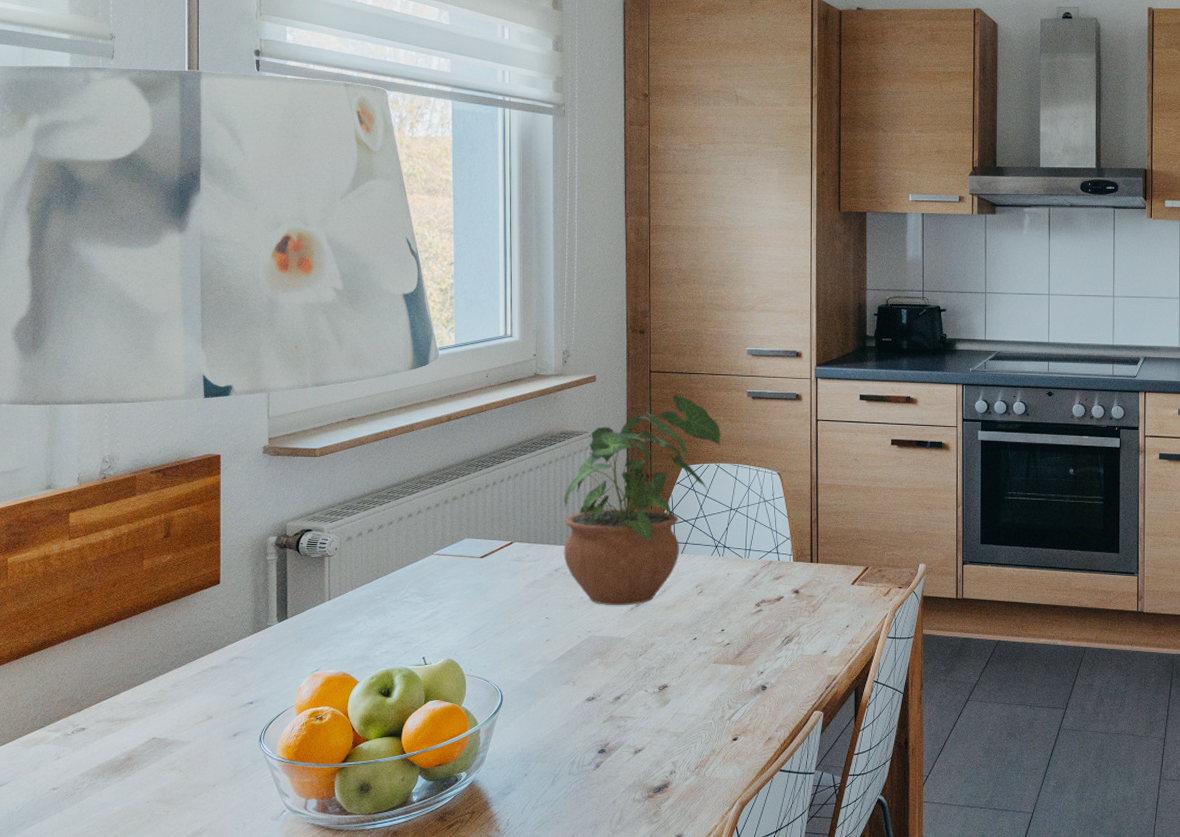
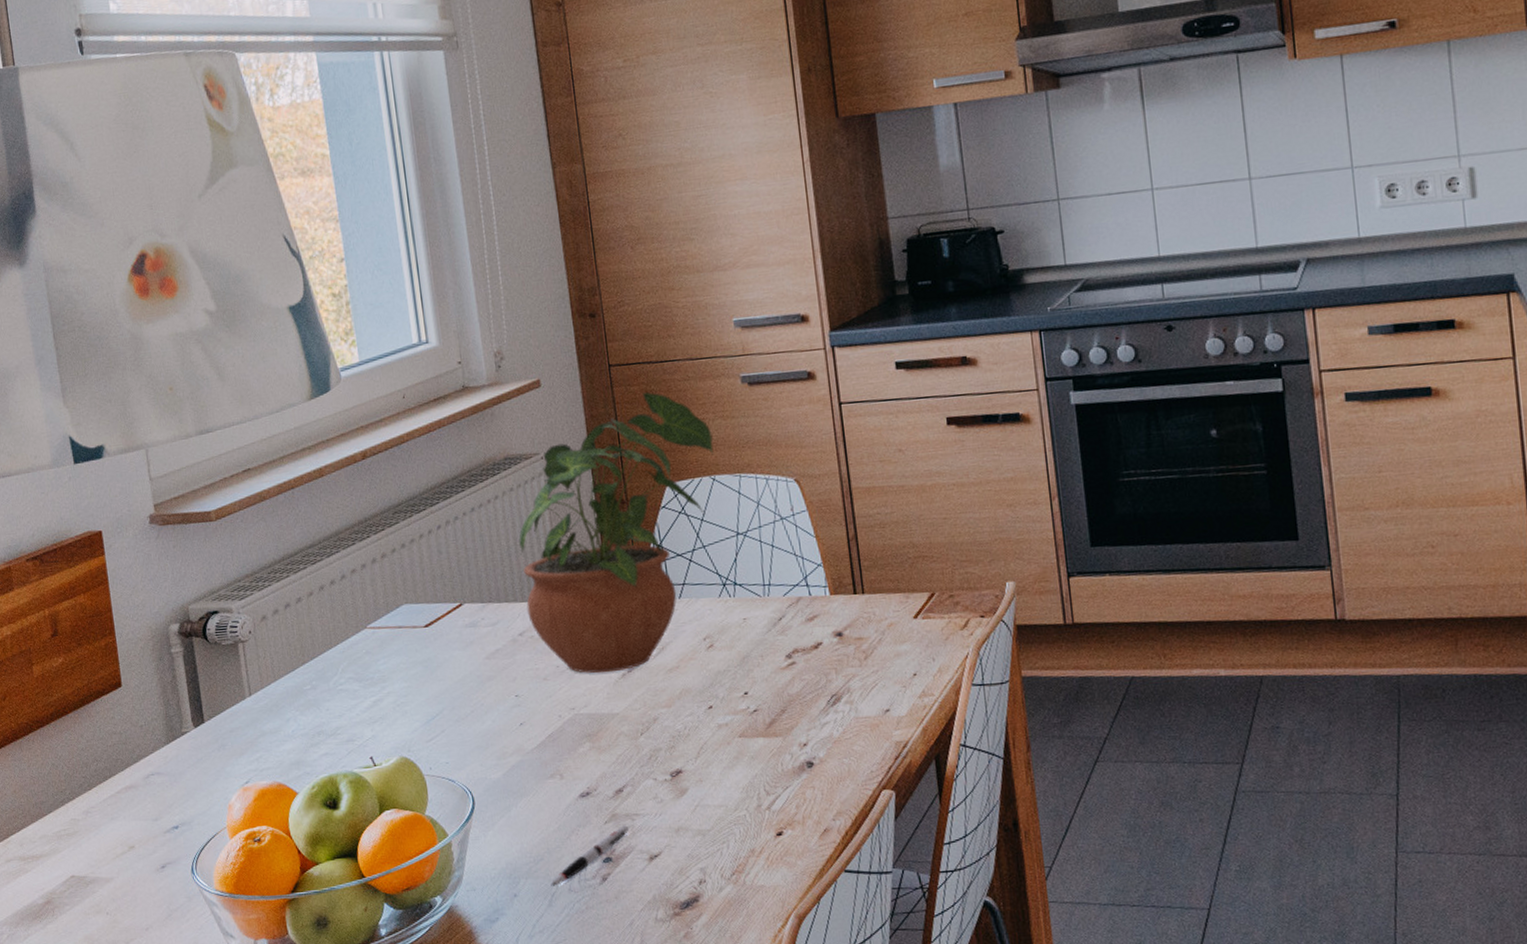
pen: none [555,725,622,769] -> present [550,825,630,886]

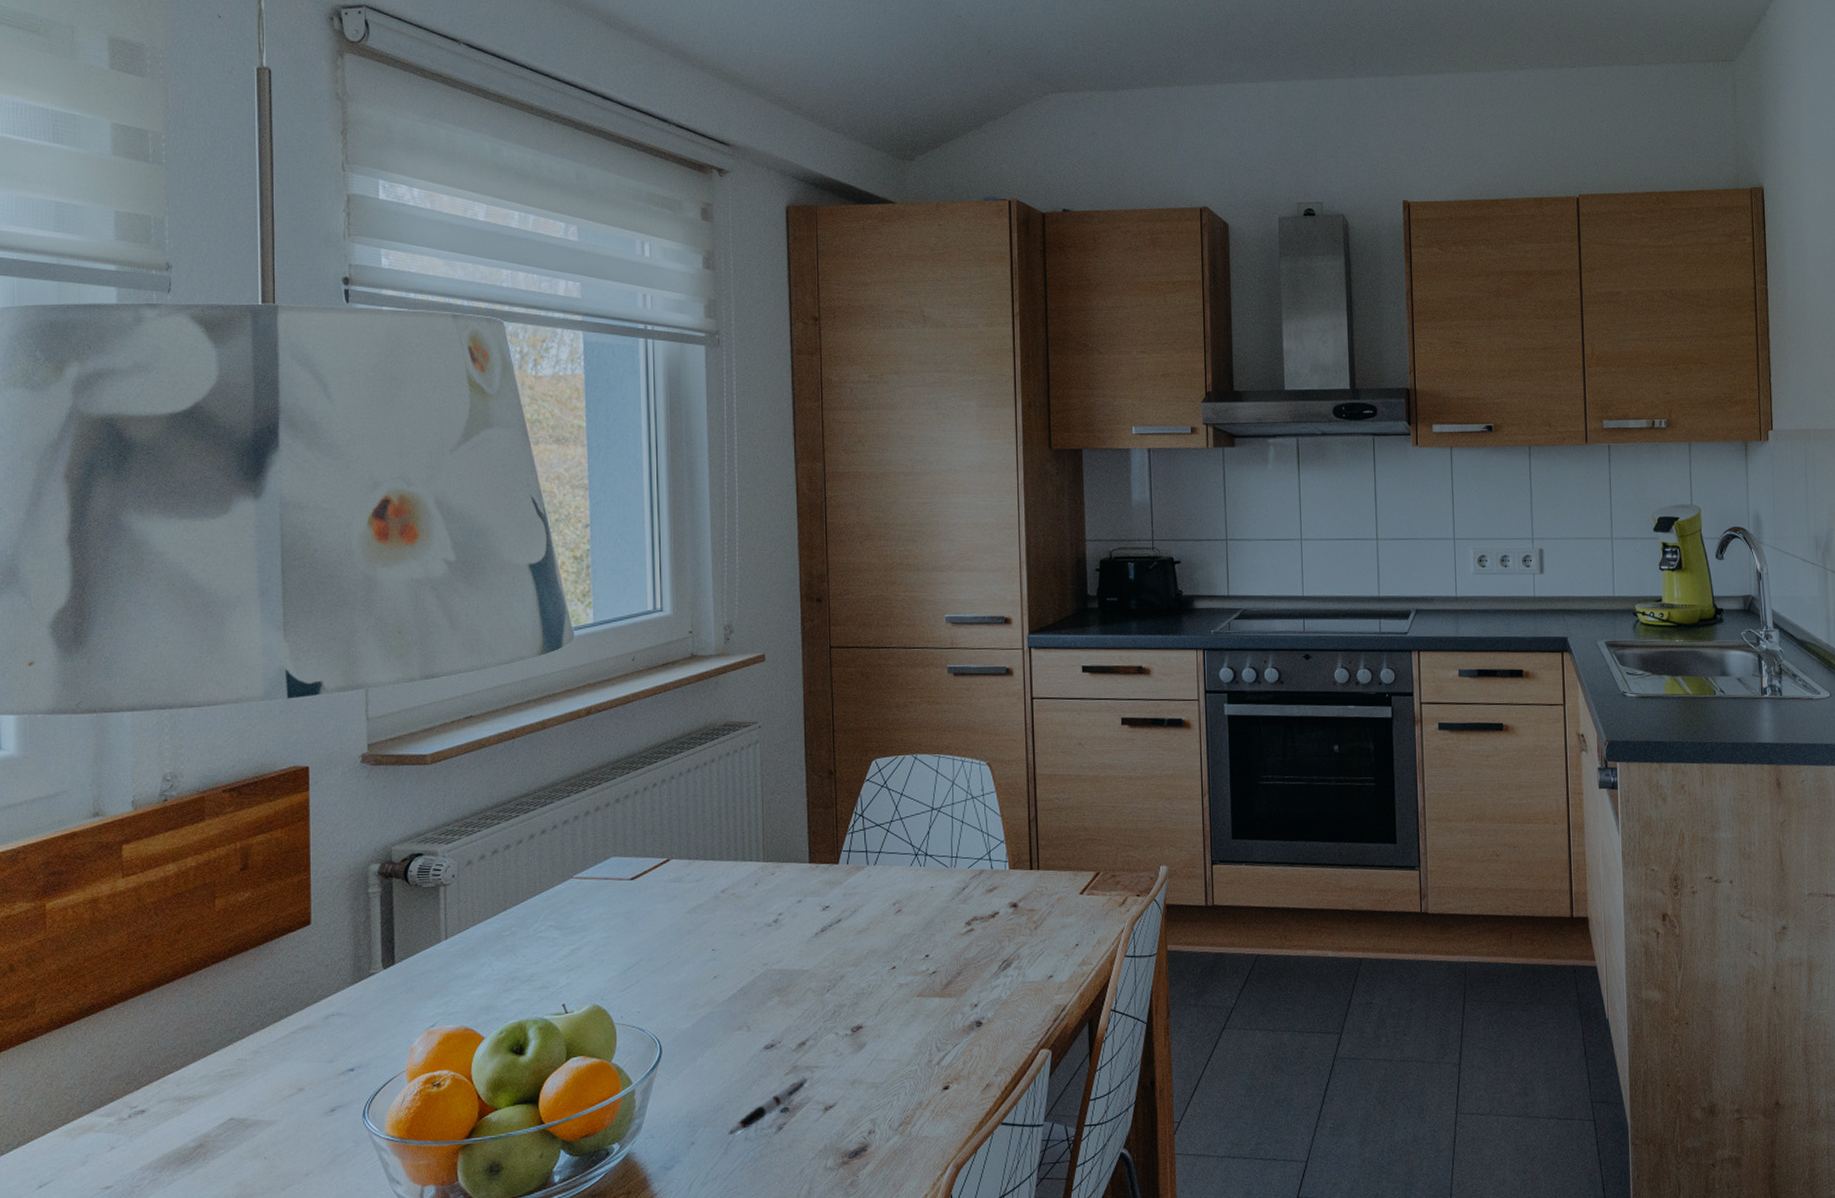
potted plant: present [519,392,714,674] -> none [730,674,918,932]

